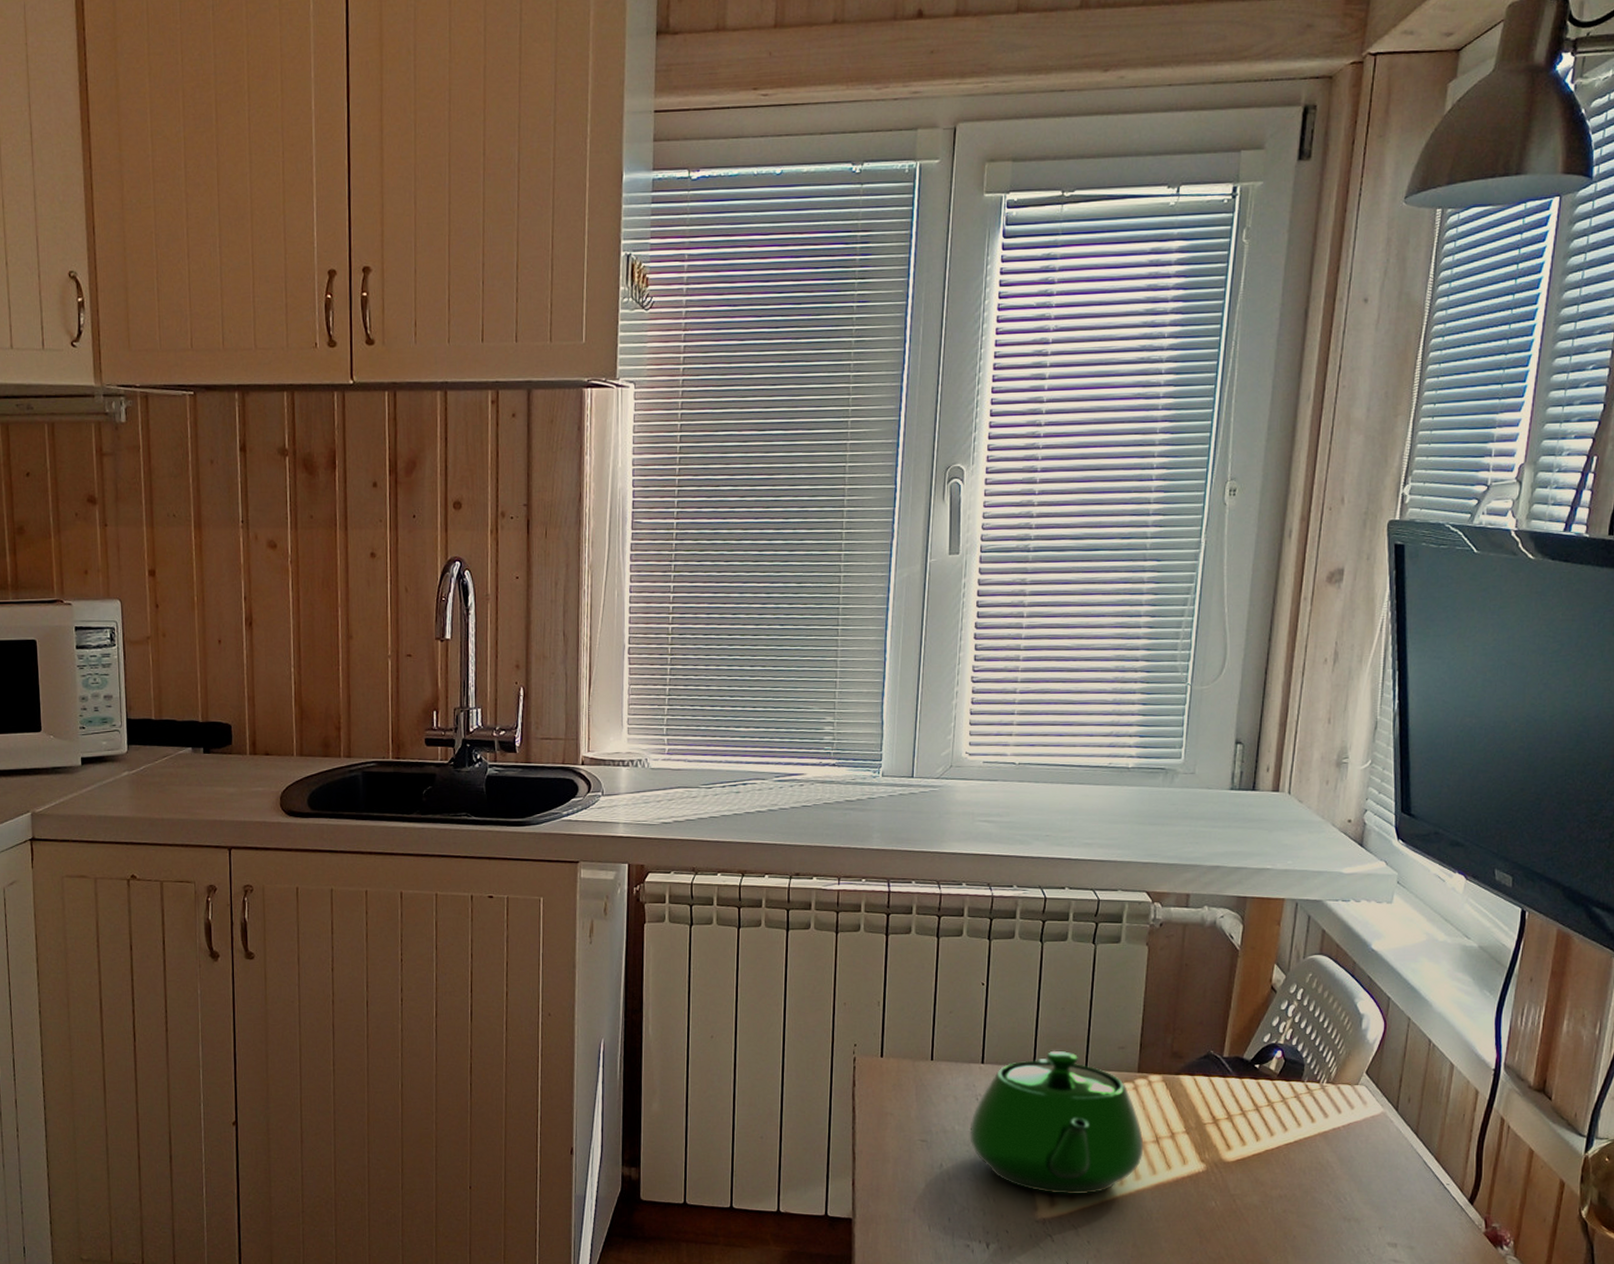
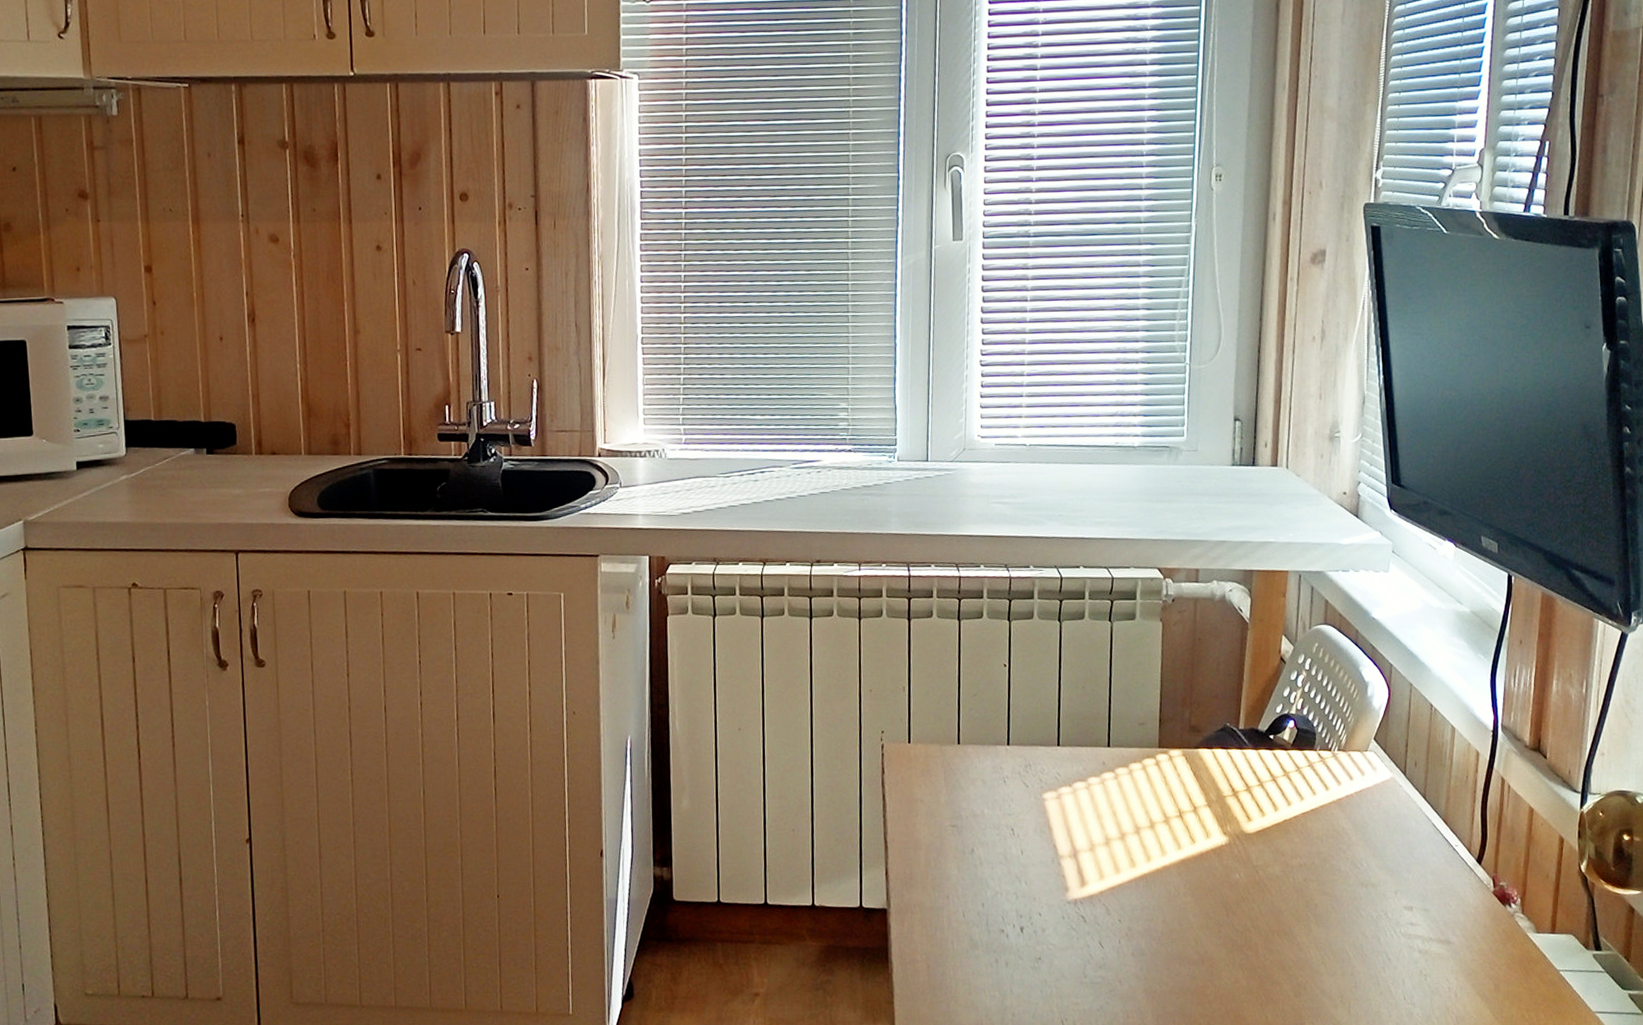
teapot: present [969,1050,1144,1195] -> none [999,728,1168,874]

